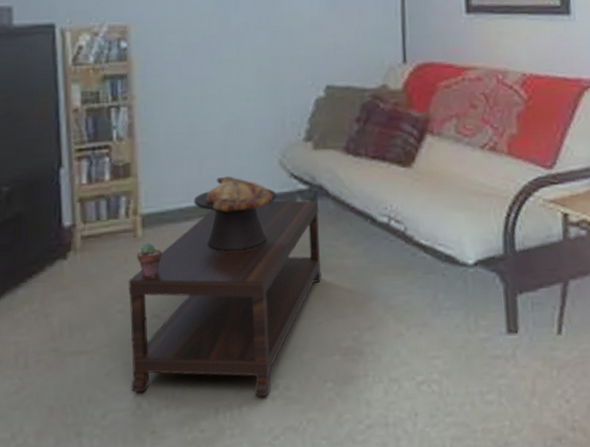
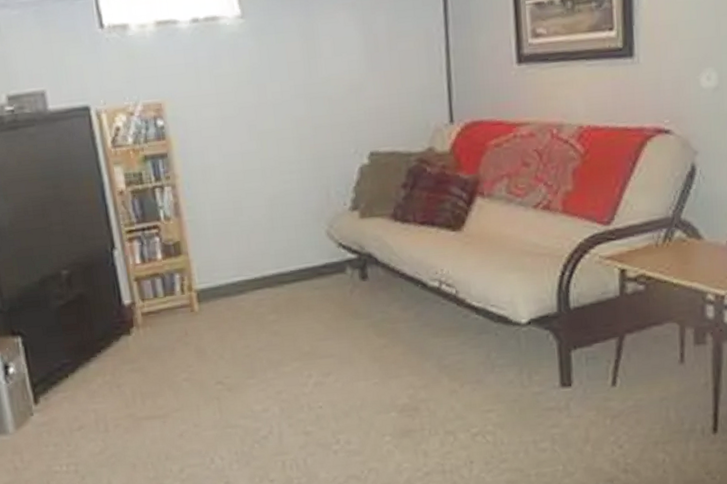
coffee table: present [127,200,322,397] -> none [190,269,375,450]
potted succulent: present [137,243,163,278] -> none [195,316,221,349]
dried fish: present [194,176,276,252] -> none [245,249,326,322]

